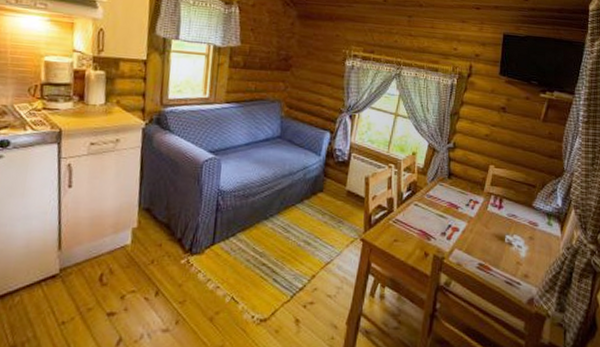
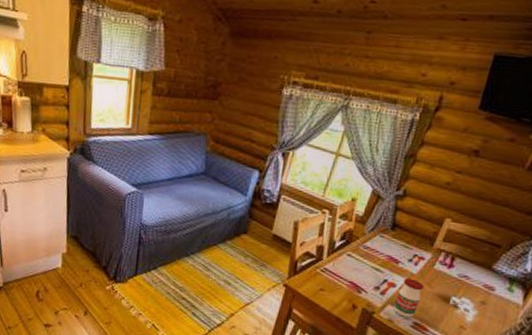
jar: none [459,221,482,259] -> present [392,278,424,318]

